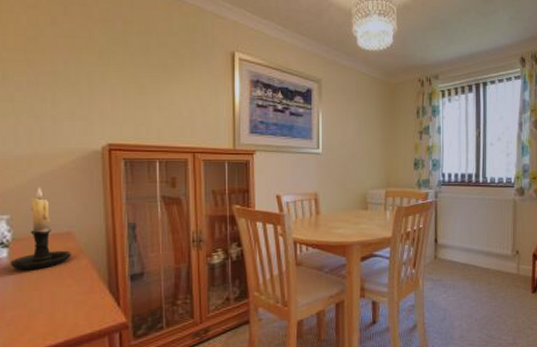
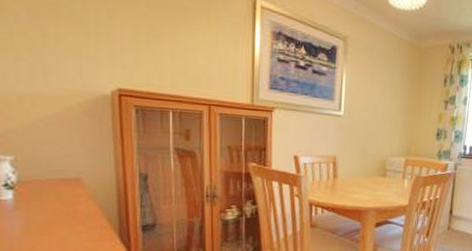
candle holder: present [10,186,71,271] -> none [16,128,80,214]

